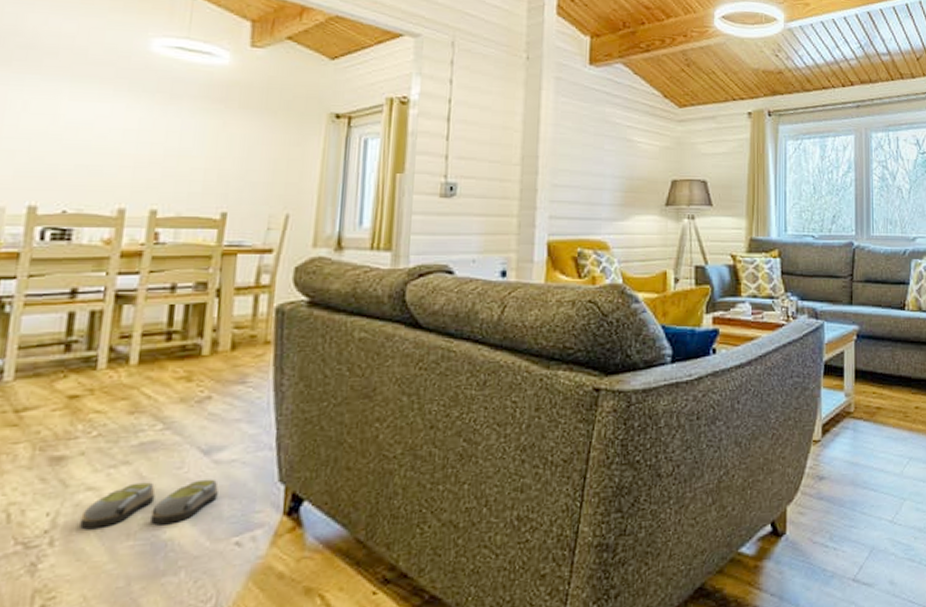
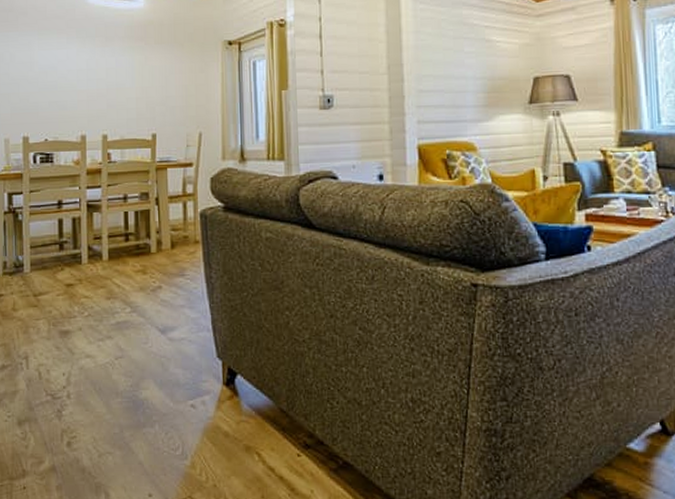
slippers: present [80,479,219,530] -> none [85,353,174,388]

